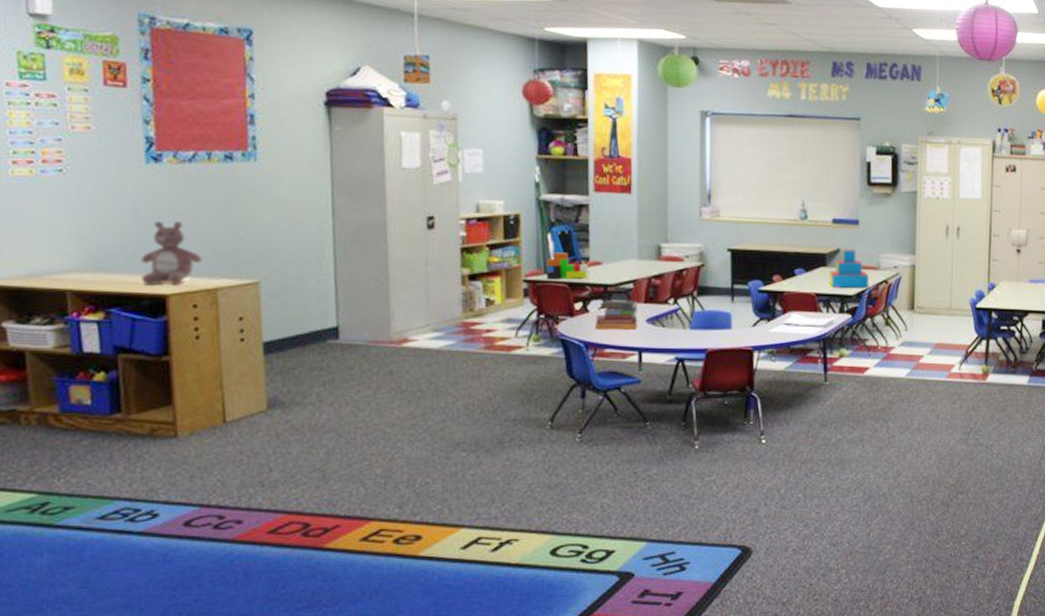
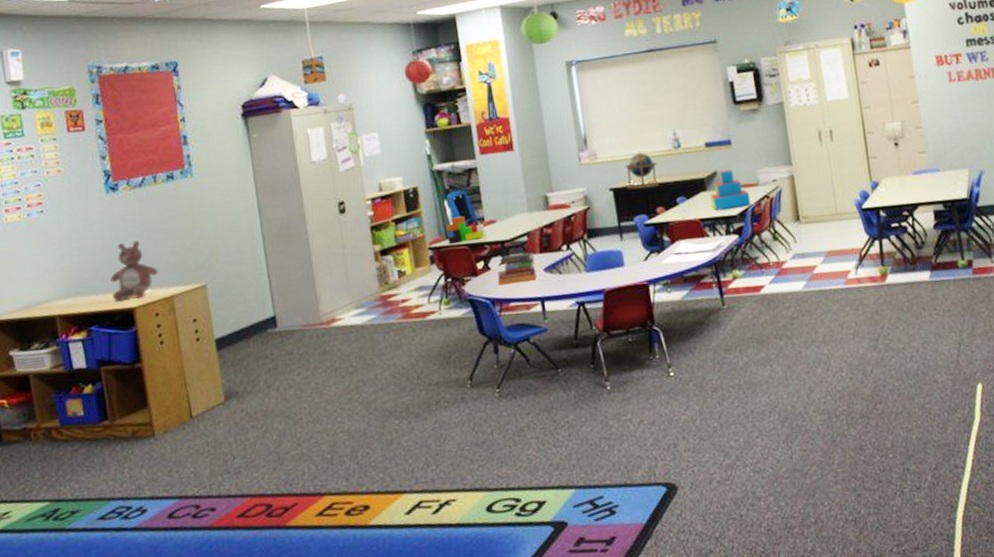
globe: none [745,216,781,256] -> present [624,151,660,190]

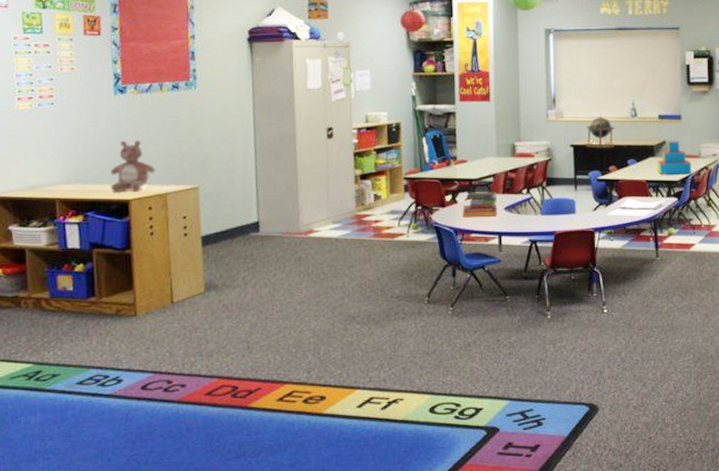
toy blocks: present [446,216,486,244] -> none [422,153,457,176]

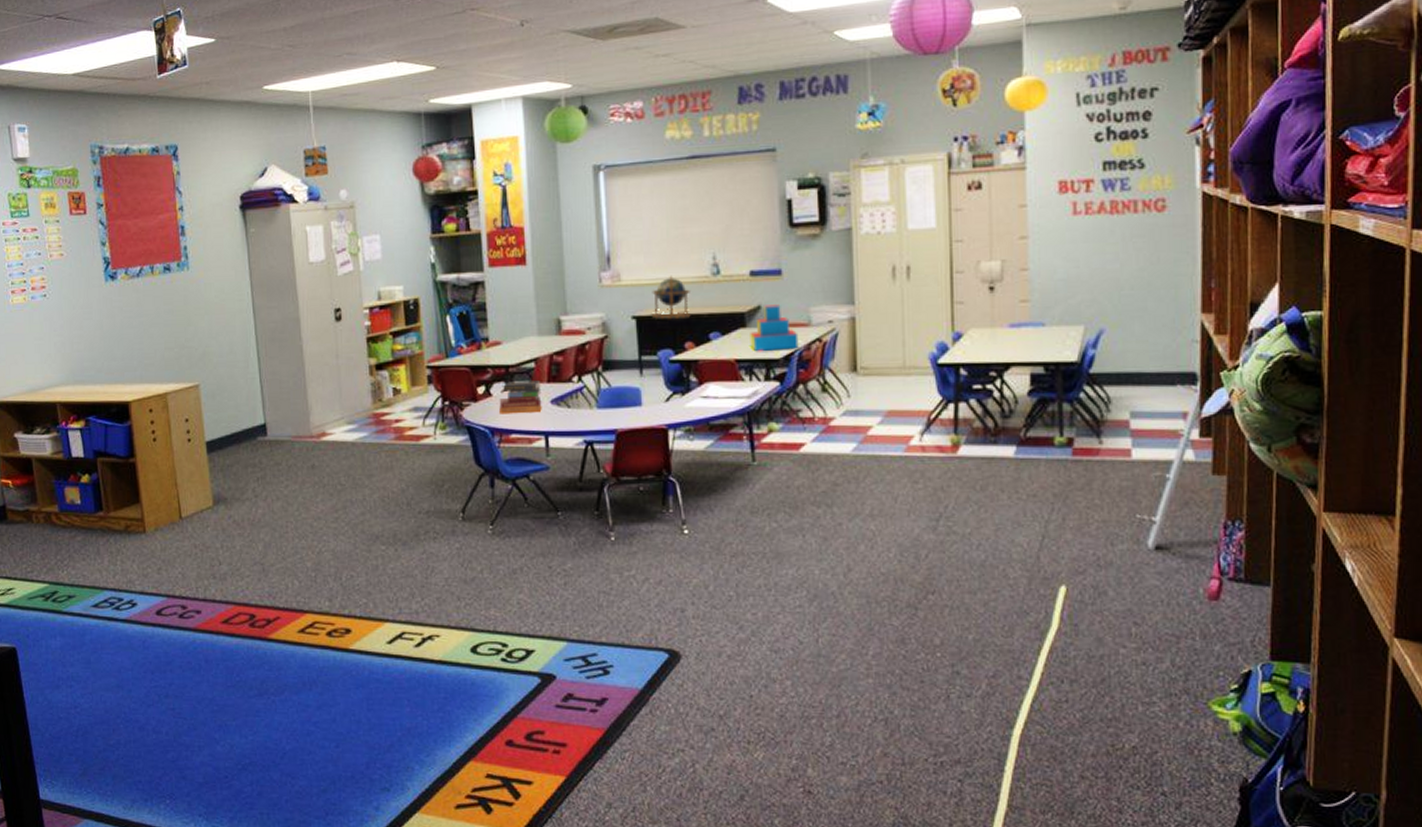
stuffed animal: present [110,140,156,193] -> none [108,333,153,394]

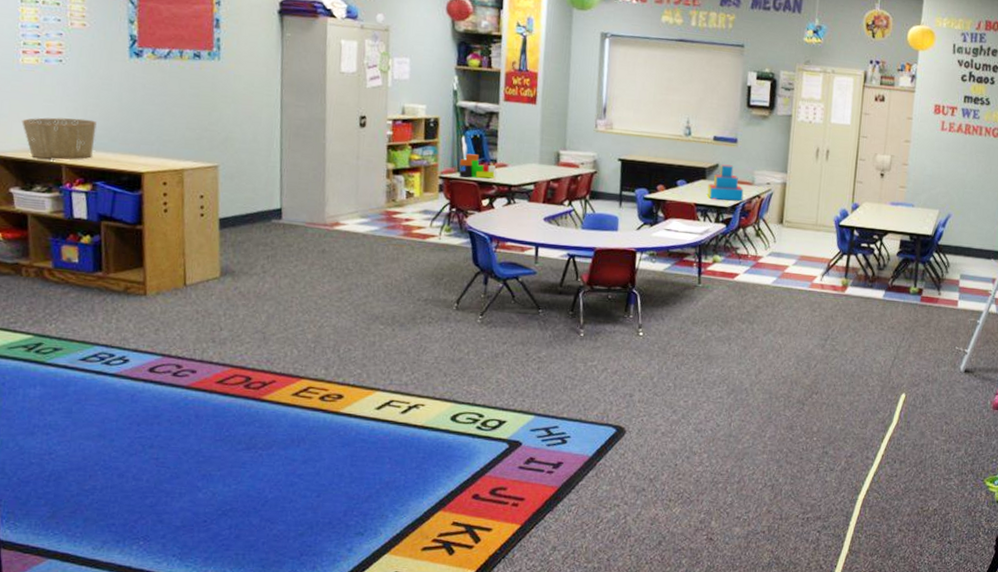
basket: none [17,352,83,399] -> present [21,117,97,160]
toy blocks: none [447,335,490,363] -> present [459,153,496,179]
books: present [499,380,542,414] -> none [499,198,538,226]
globe: present [651,275,691,320] -> none [633,130,667,167]

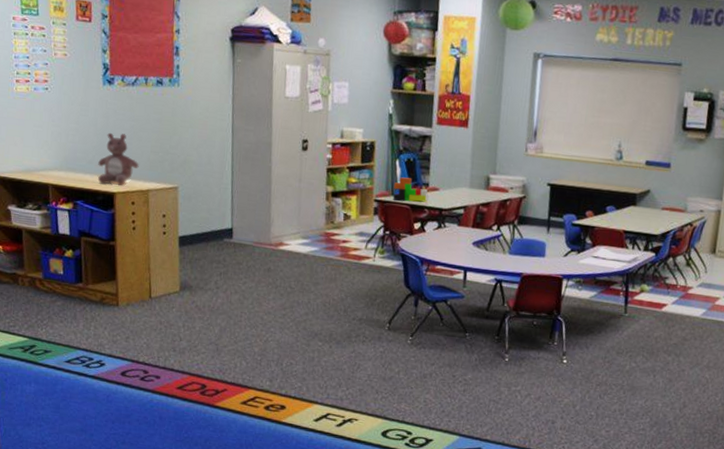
basket: present [21,117,97,160] -> none [16,141,77,181]
stuffed animal: none [122,108,172,165] -> present [98,132,139,185]
toy blocks: present [707,164,744,201] -> none [637,190,676,229]

